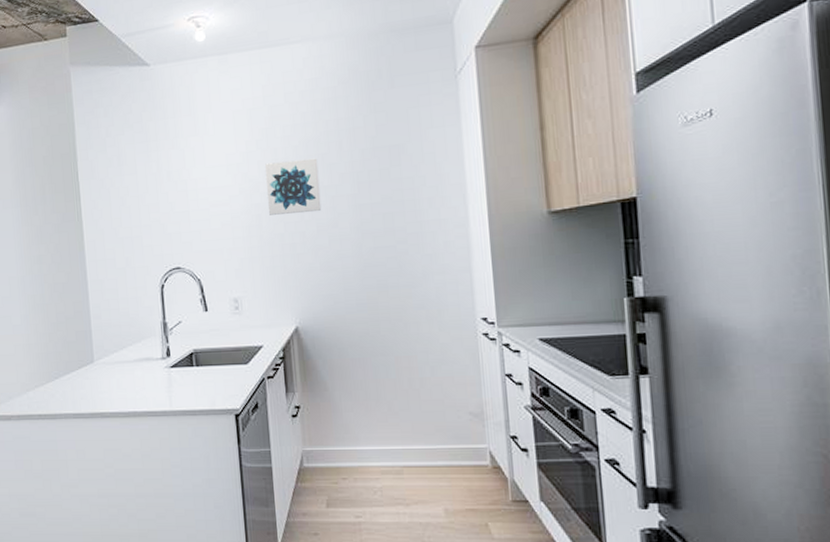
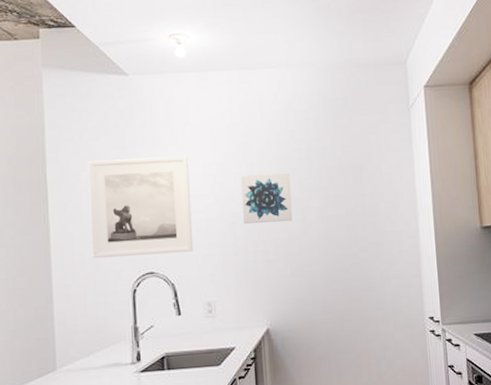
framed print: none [114,145,219,255] -> present [88,155,194,259]

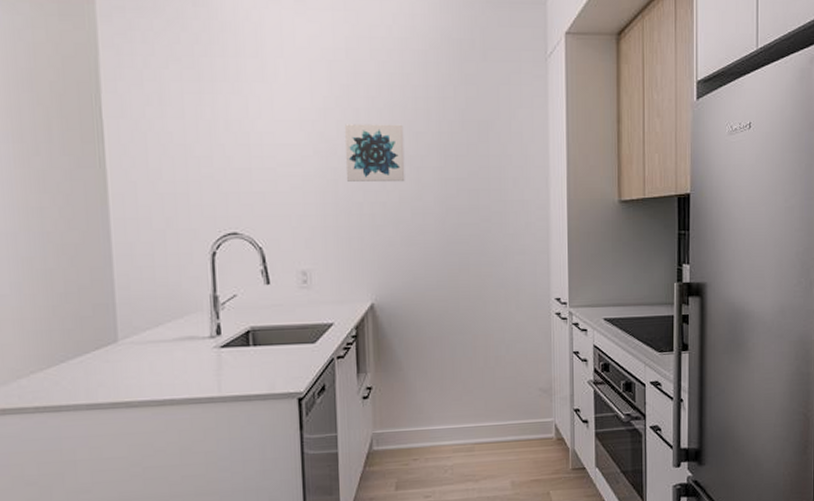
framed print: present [88,155,194,259] -> none [154,94,286,214]

